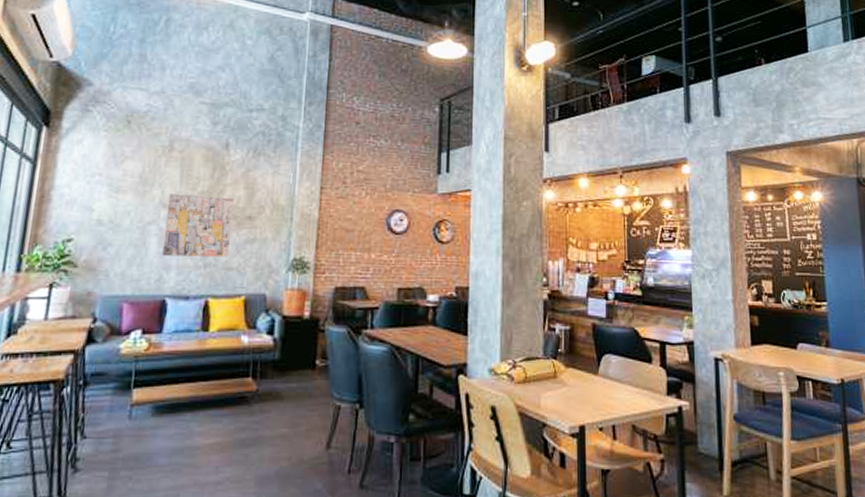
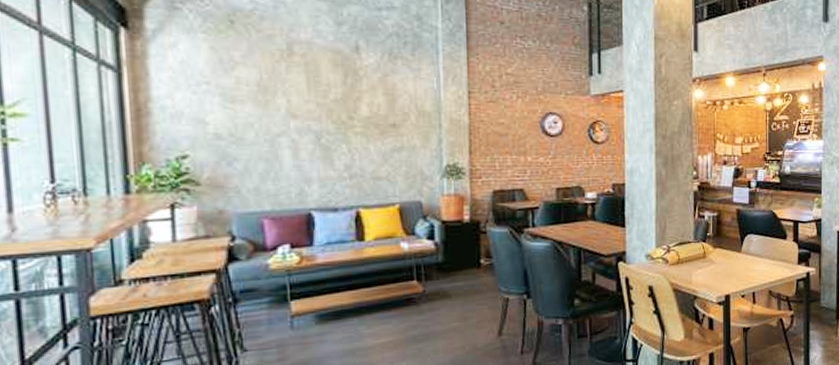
wall art: present [162,194,233,258] -> none [296,103,375,169]

